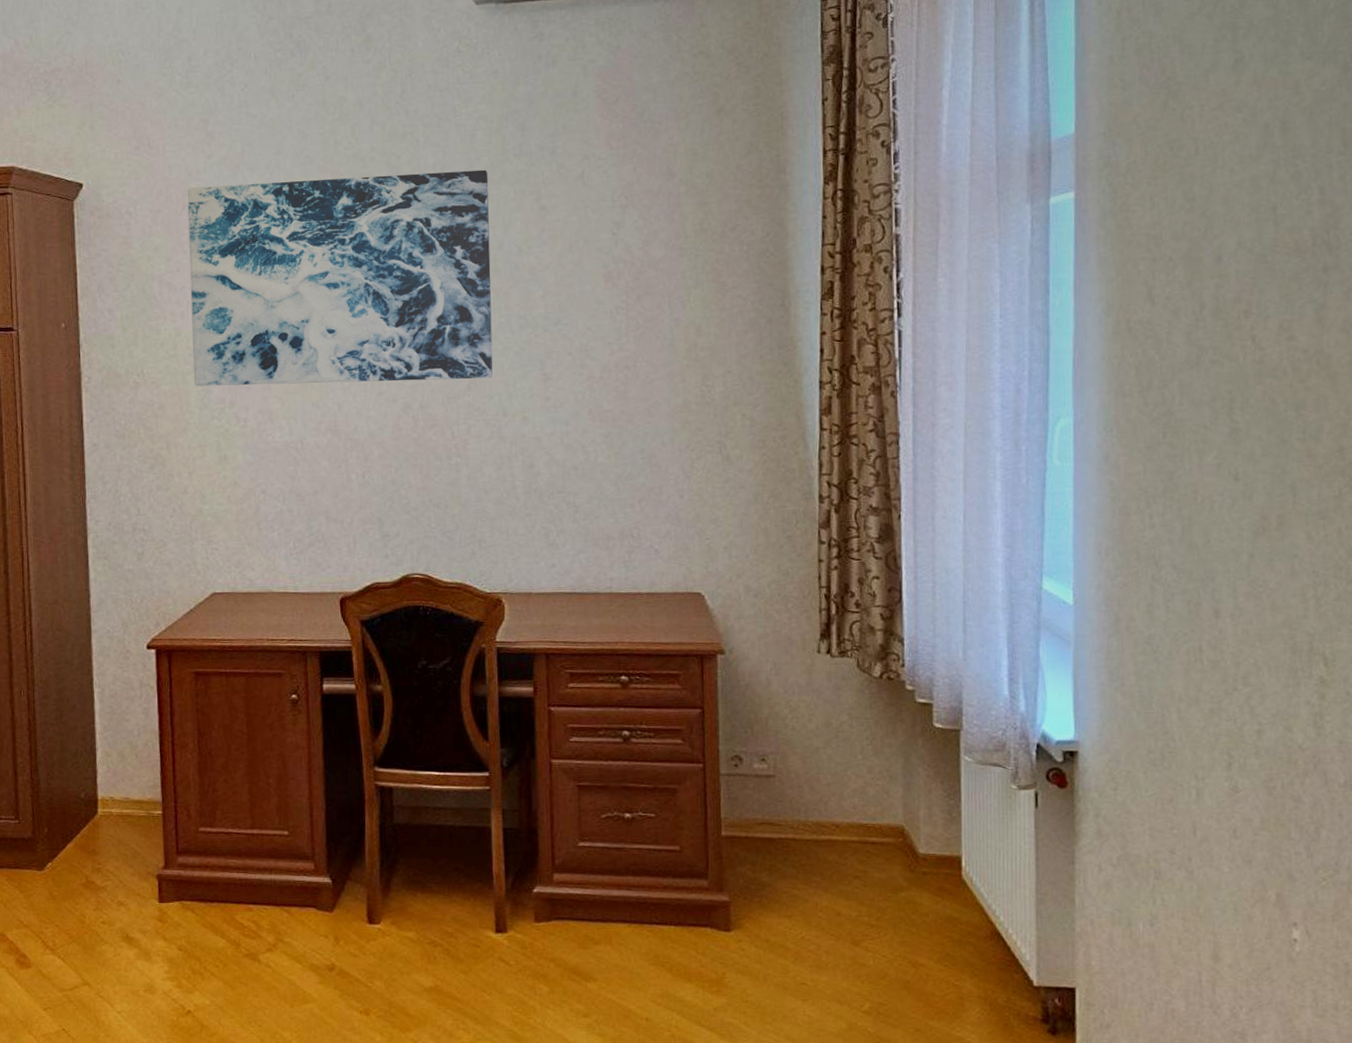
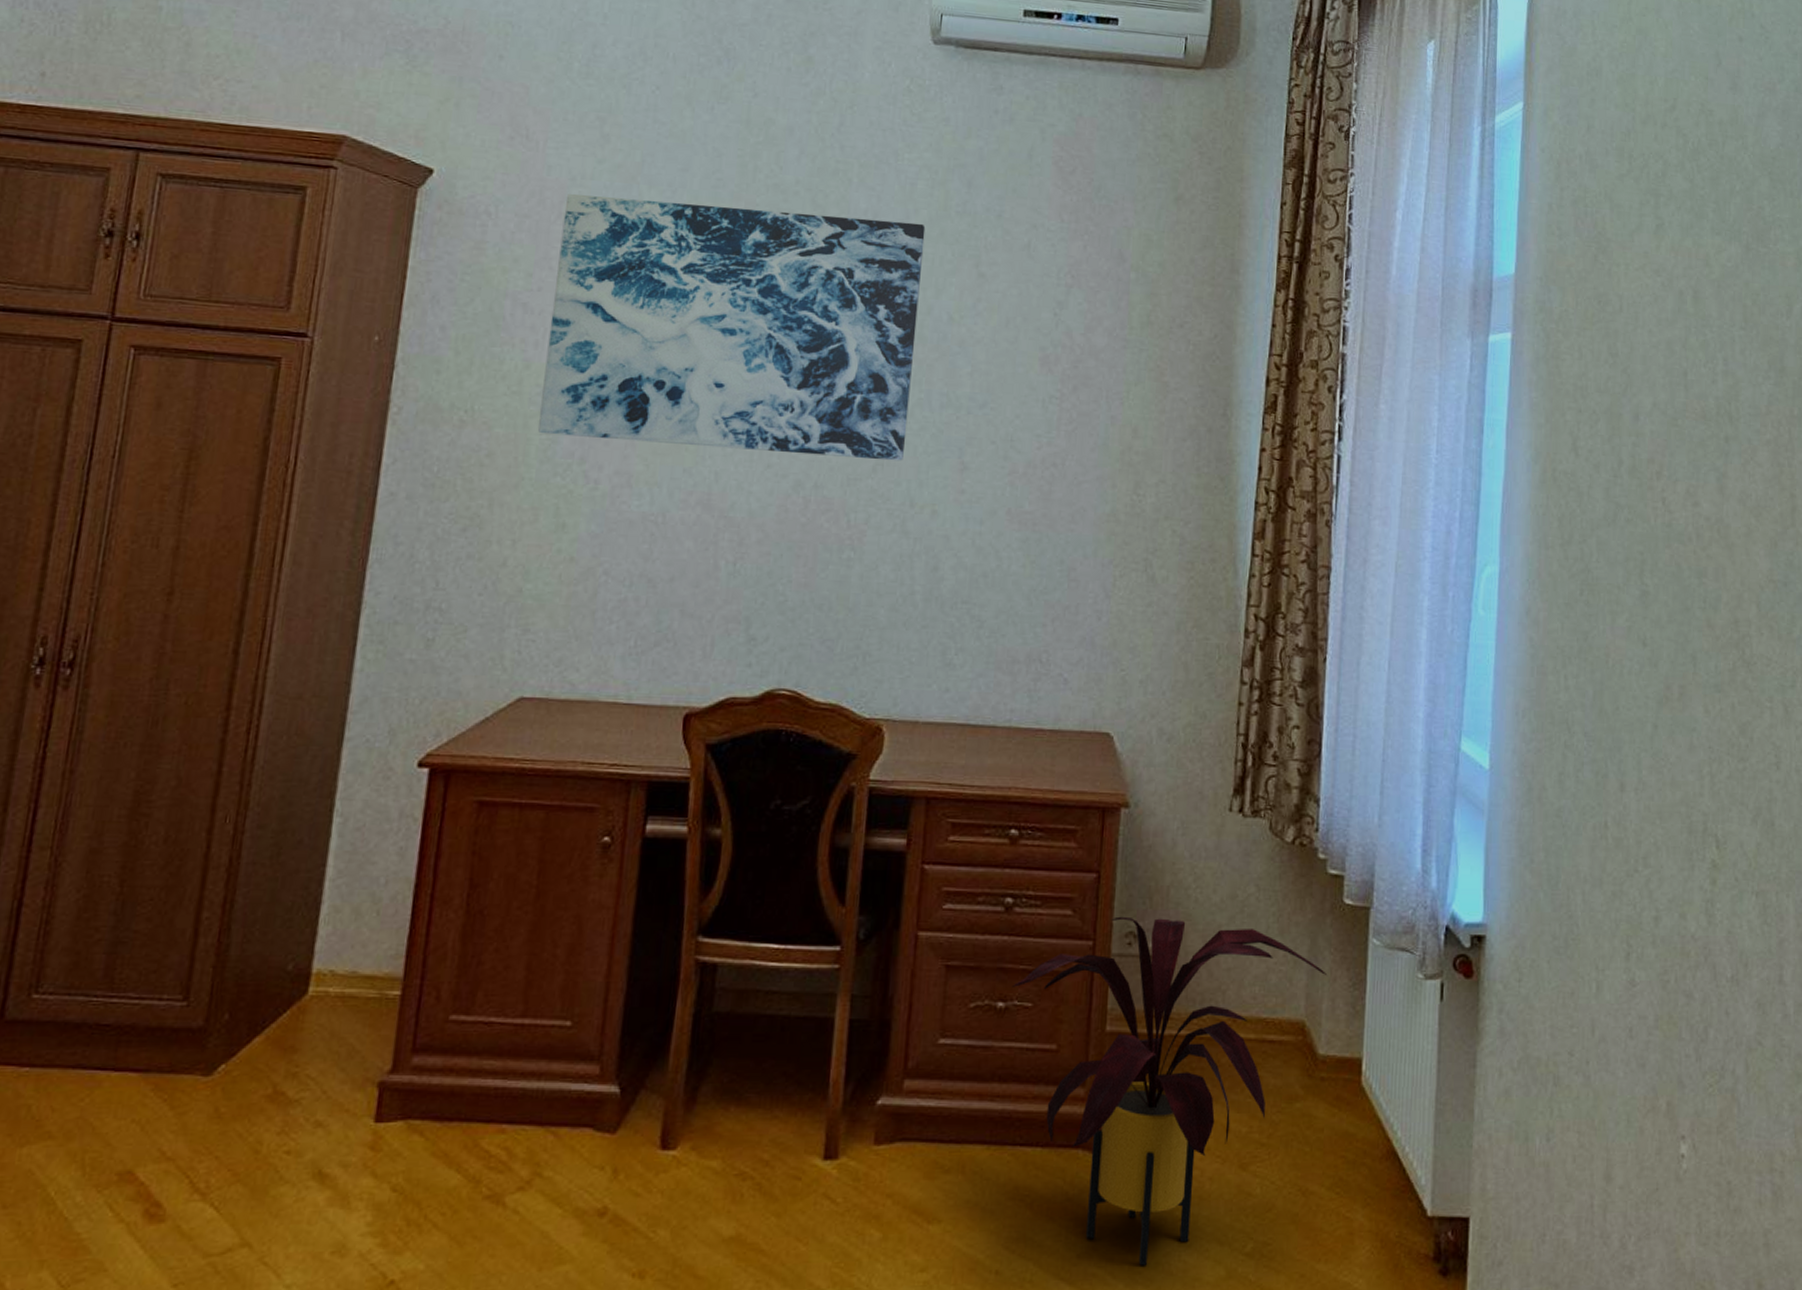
house plant: none [635,743,922,1018] -> present [1011,916,1326,1266]

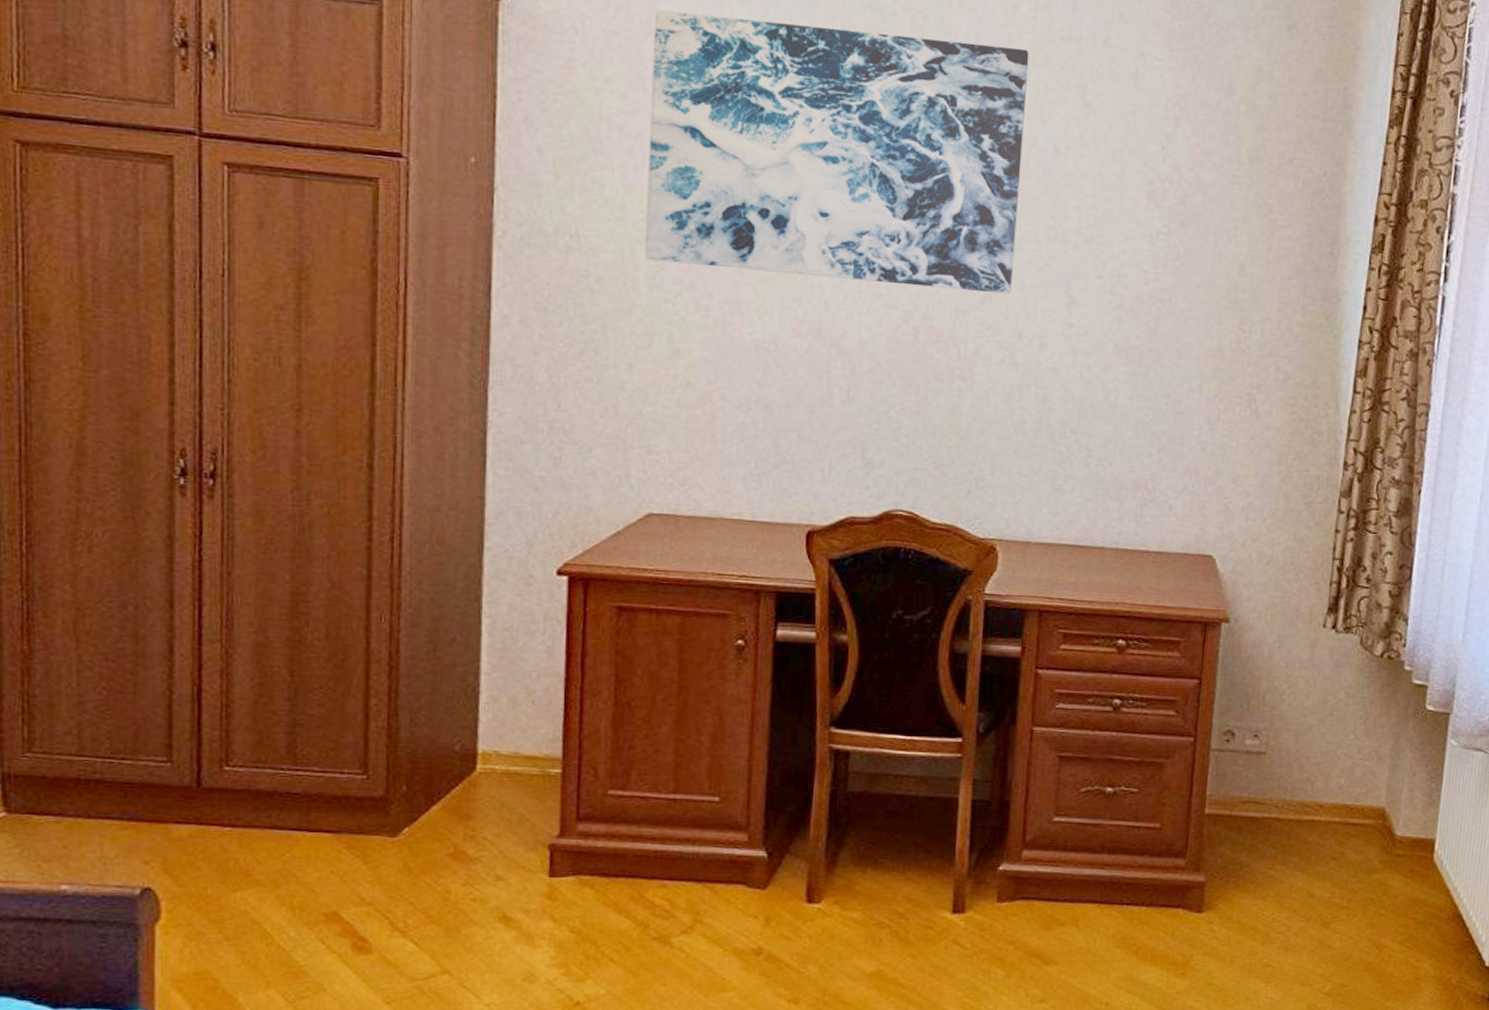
house plant: present [1011,916,1326,1266] -> none [1119,717,1407,1001]

